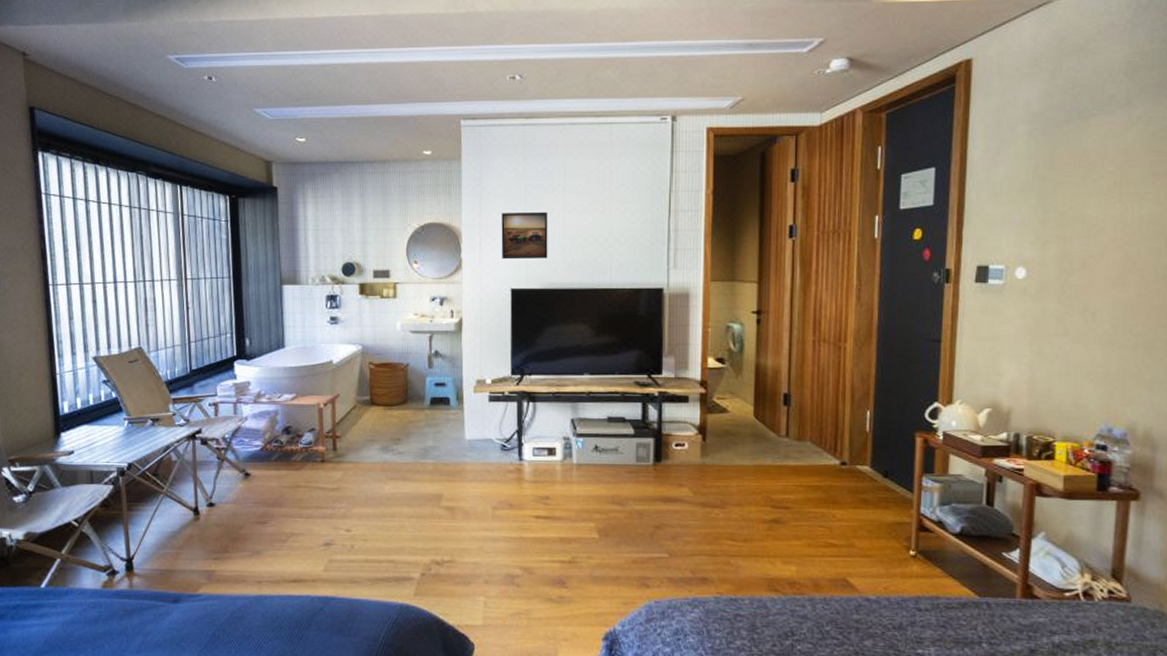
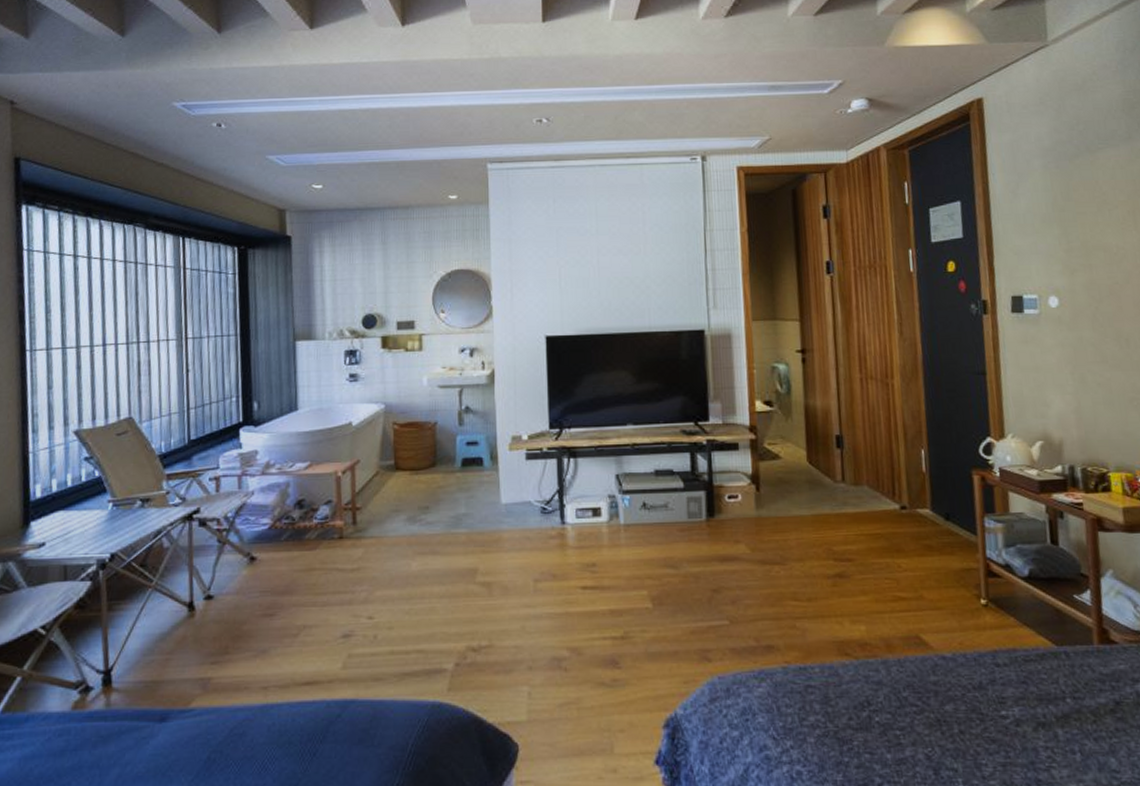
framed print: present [501,212,548,260] -> none [533,254,583,306]

